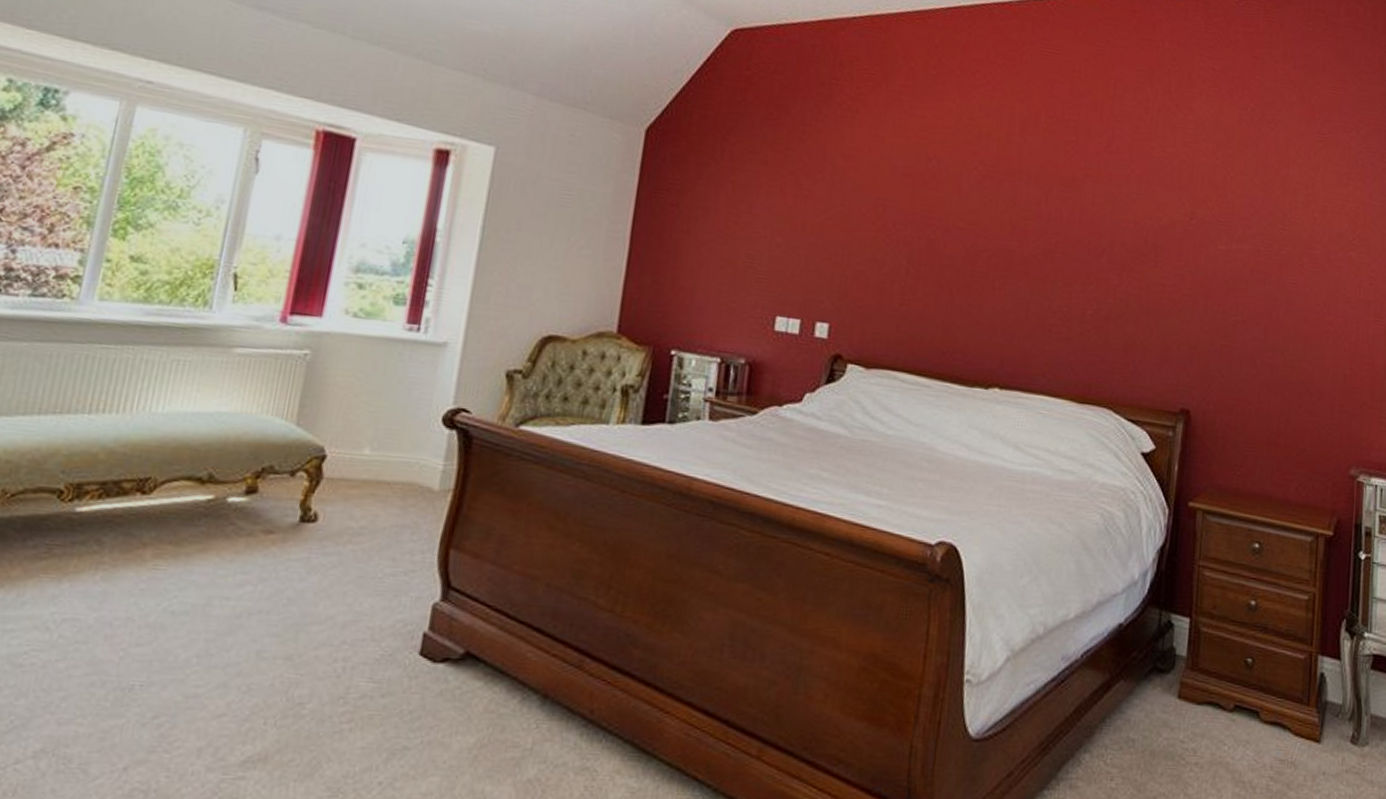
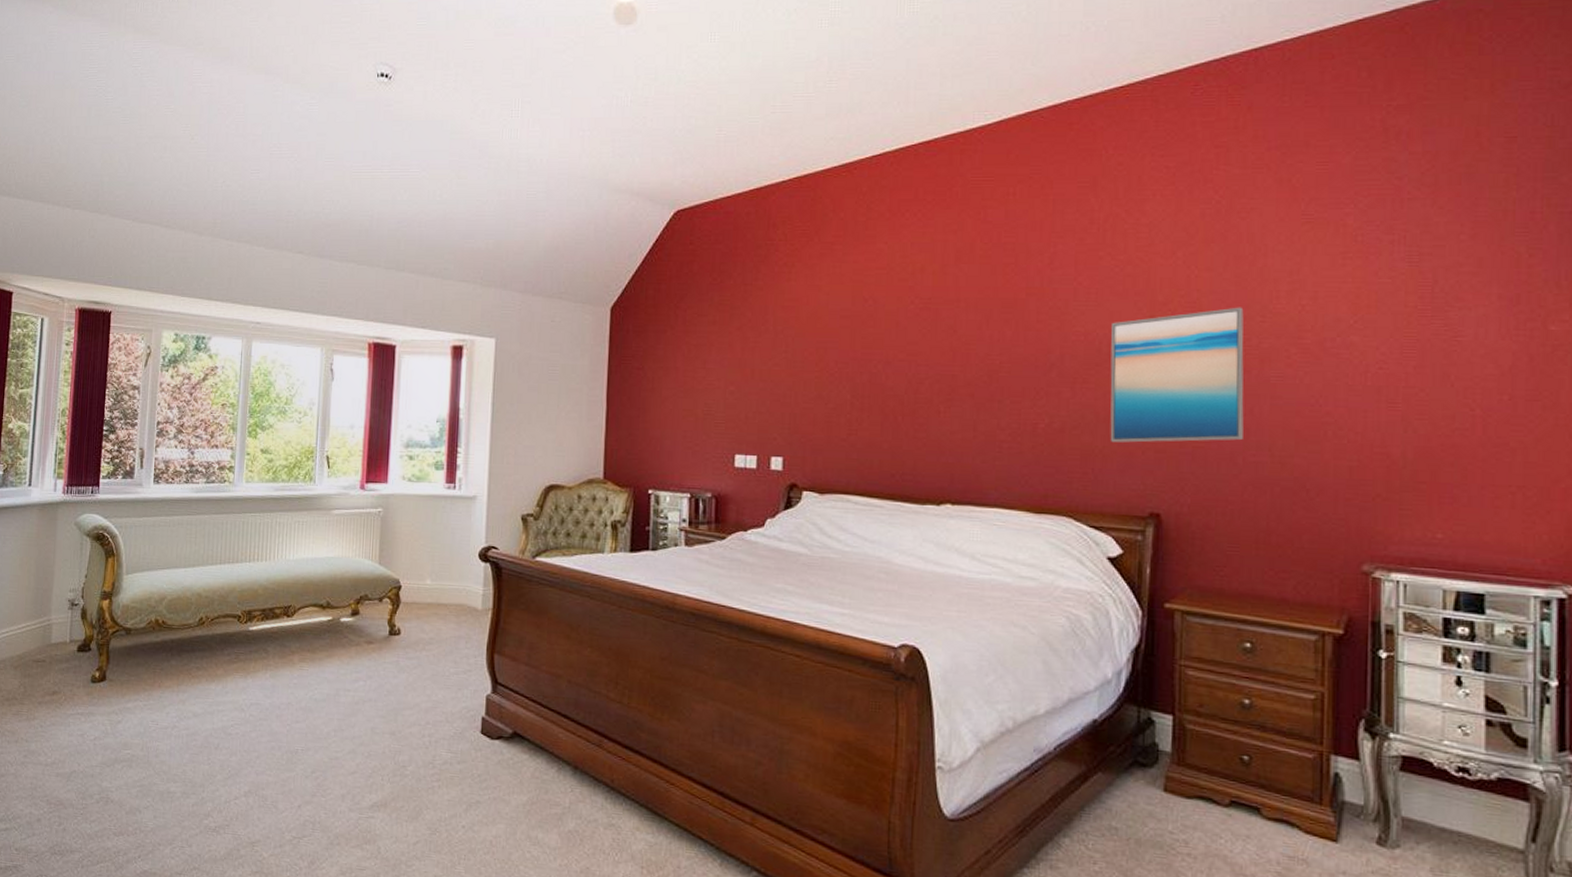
wall art: none [1150,212,1268,342] -> present [1110,307,1244,443]

